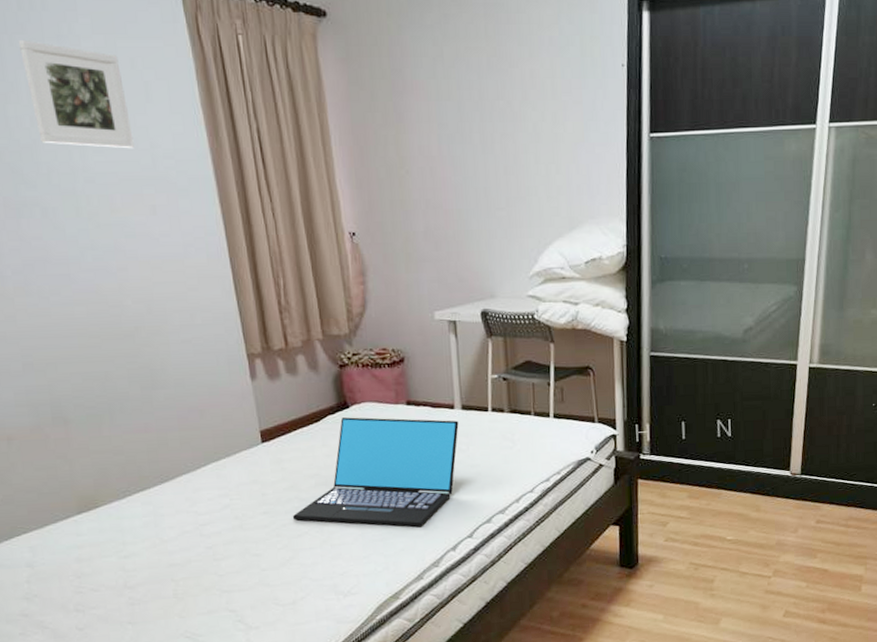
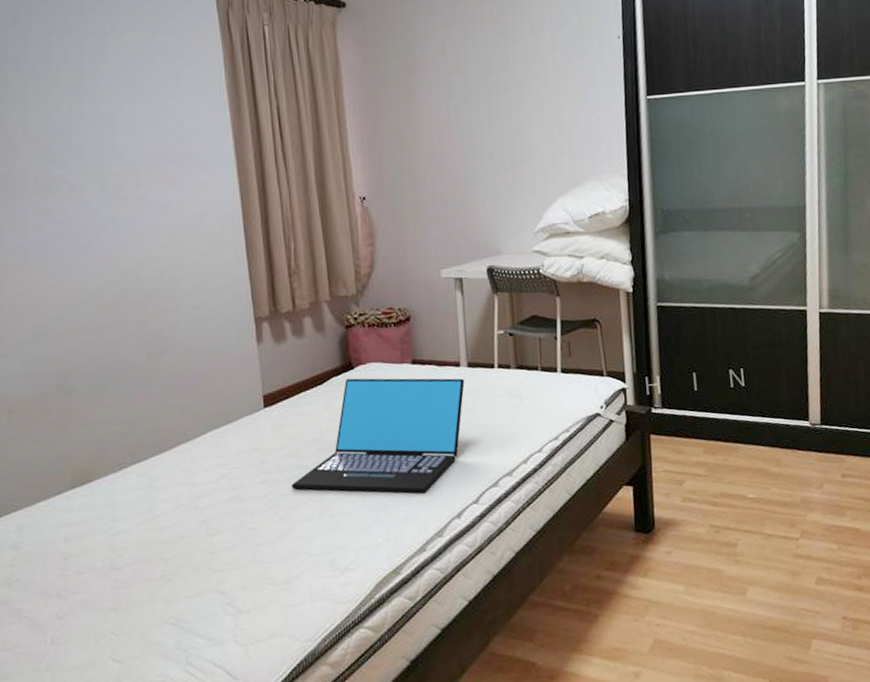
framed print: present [18,39,134,149] -> none [65,37,161,129]

